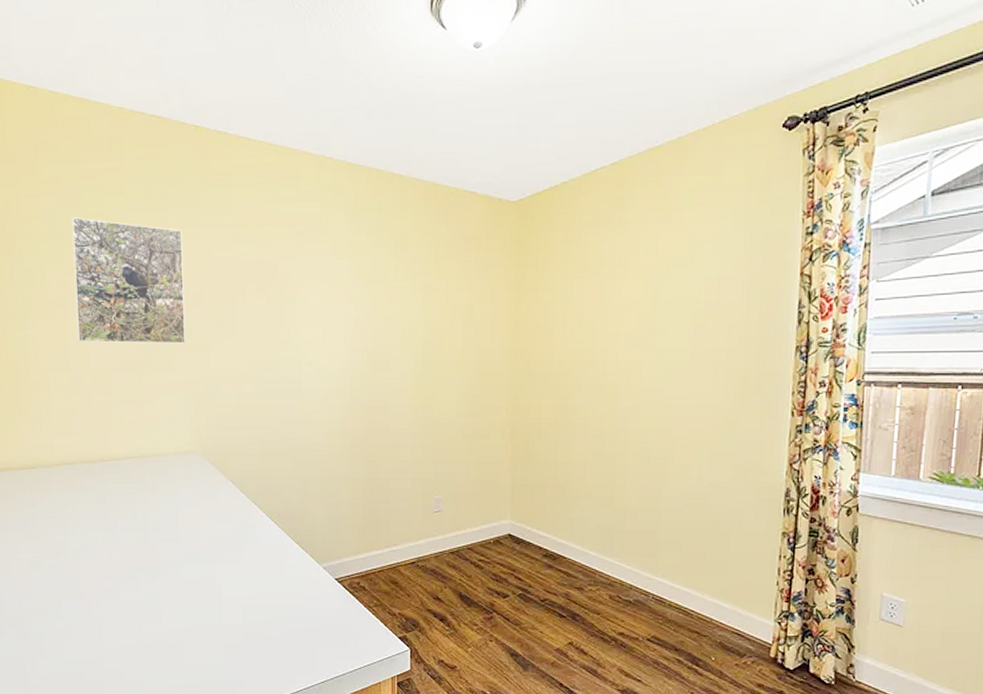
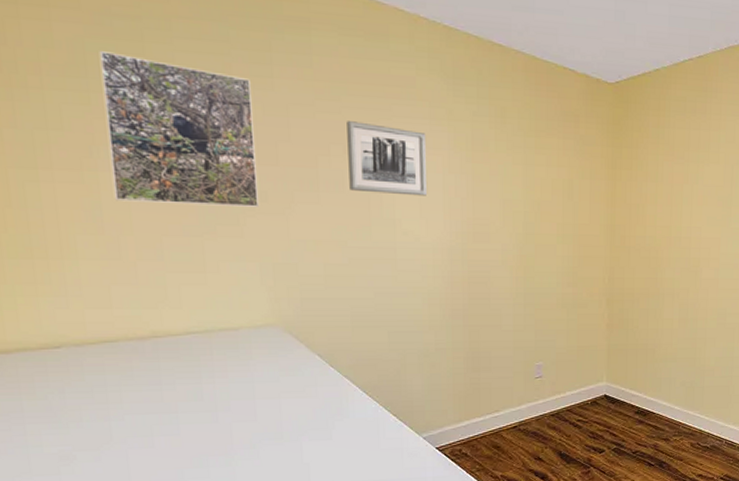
wall art: none [260,260,331,328] -> present [347,121,428,196]

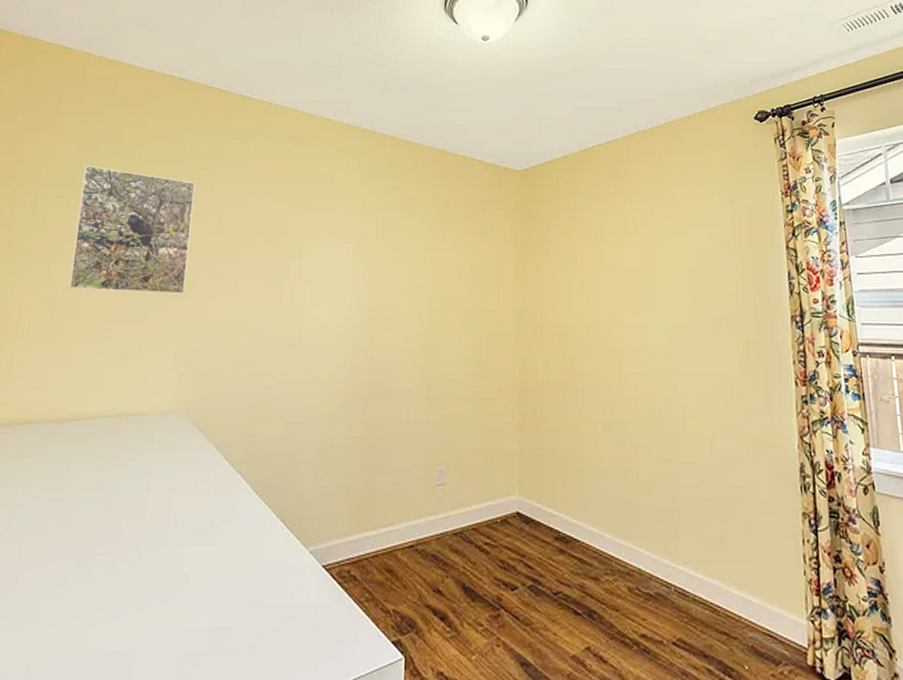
wall art: present [347,121,428,196] -> none [266,214,340,283]

